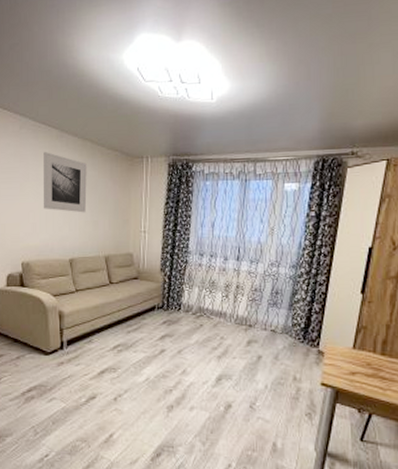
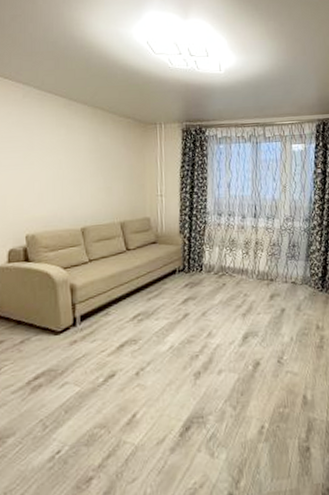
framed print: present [43,152,87,213] -> none [50,120,99,180]

